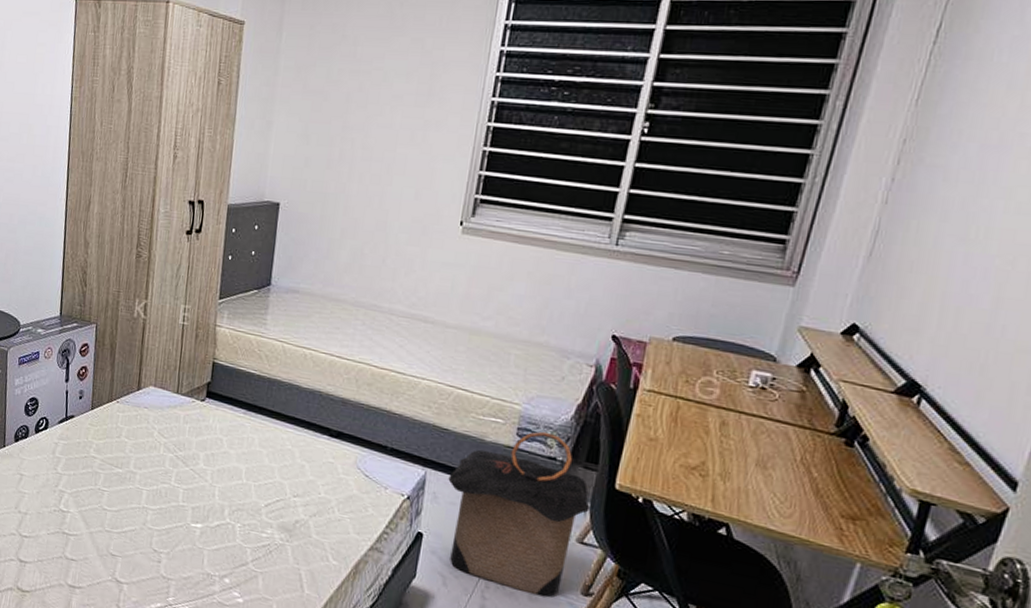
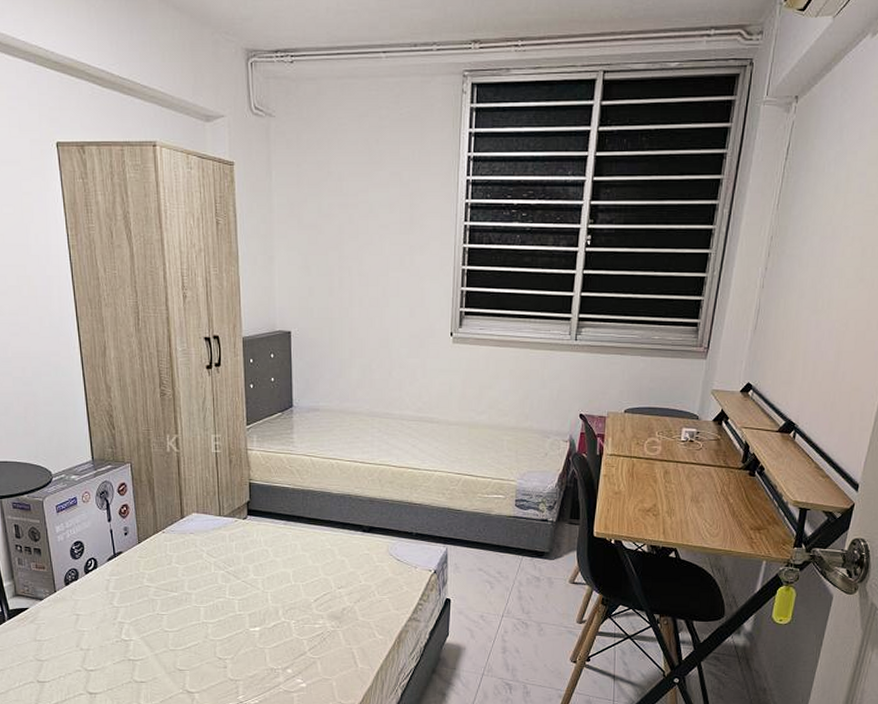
laundry hamper: present [448,431,590,598] -> none [465,500,577,631]

